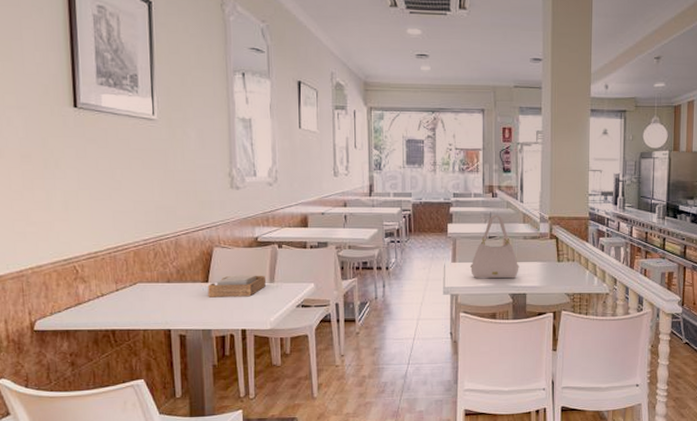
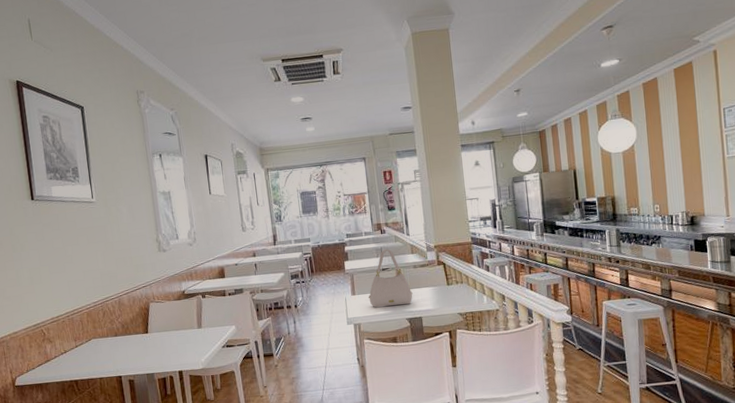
napkin holder: present [208,275,266,298] -> none [148,322,195,346]

